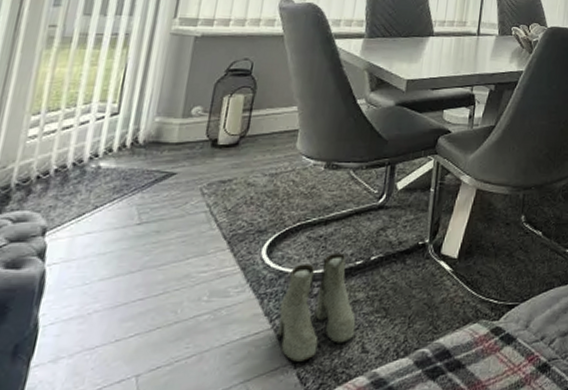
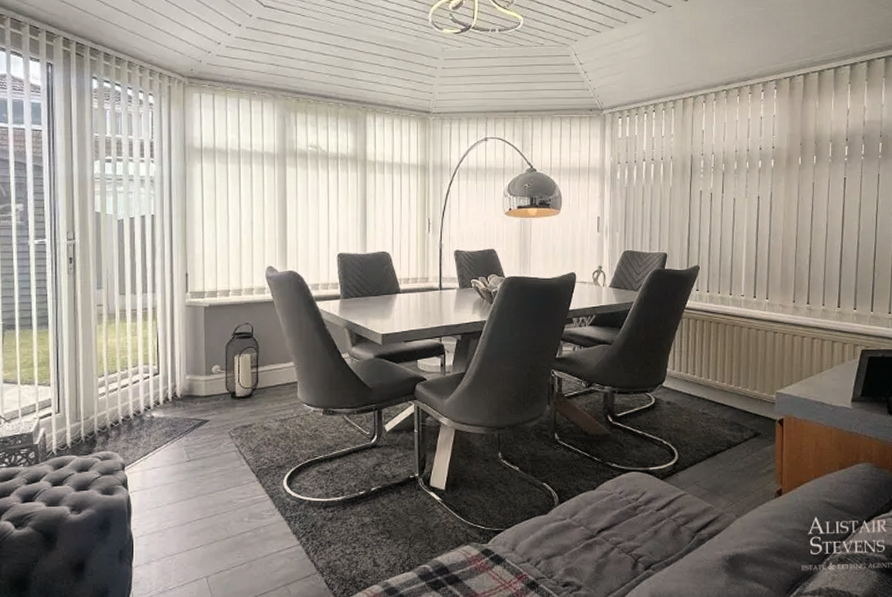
boots: present [278,253,356,362] -> none [304,485,366,571]

